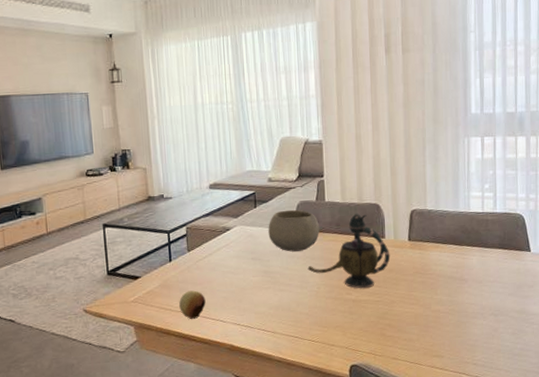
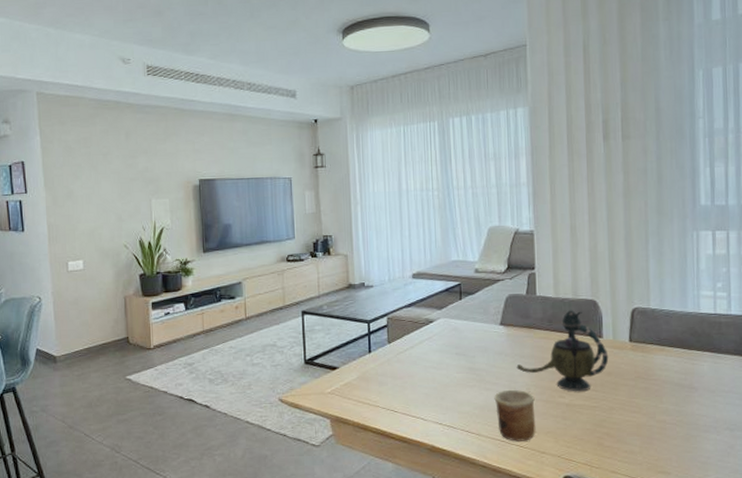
fruit: present [179,290,206,320] -> none [378,384,406,416]
bowl: present [268,209,320,252] -> none [474,303,531,348]
cup: none [287,289,326,337] -> present [494,389,536,442]

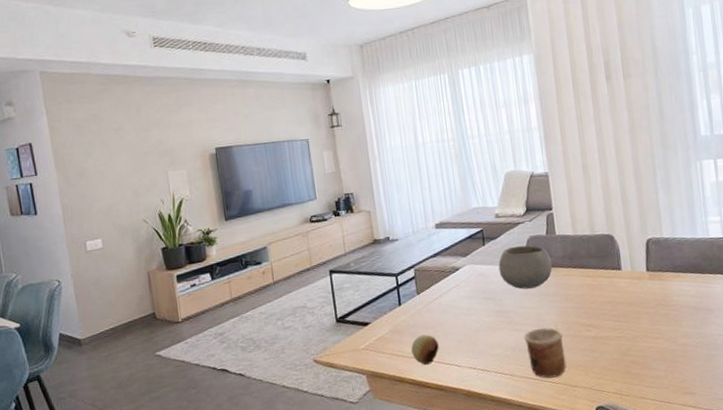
fruit: none [378,384,406,416] -> present [411,334,439,366]
bowl: none [474,303,531,348] -> present [498,245,553,289]
teapot: present [516,309,609,392] -> none [542,245,629,325]

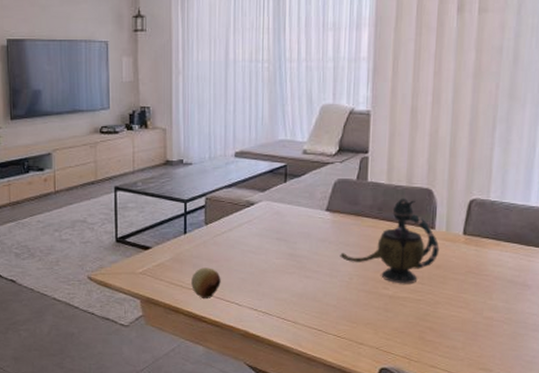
bowl: present [498,245,553,289] -> none [298,187,359,235]
cup: present [524,328,567,378] -> none [314,278,357,331]
teapot: none [542,245,629,325] -> present [340,197,440,284]

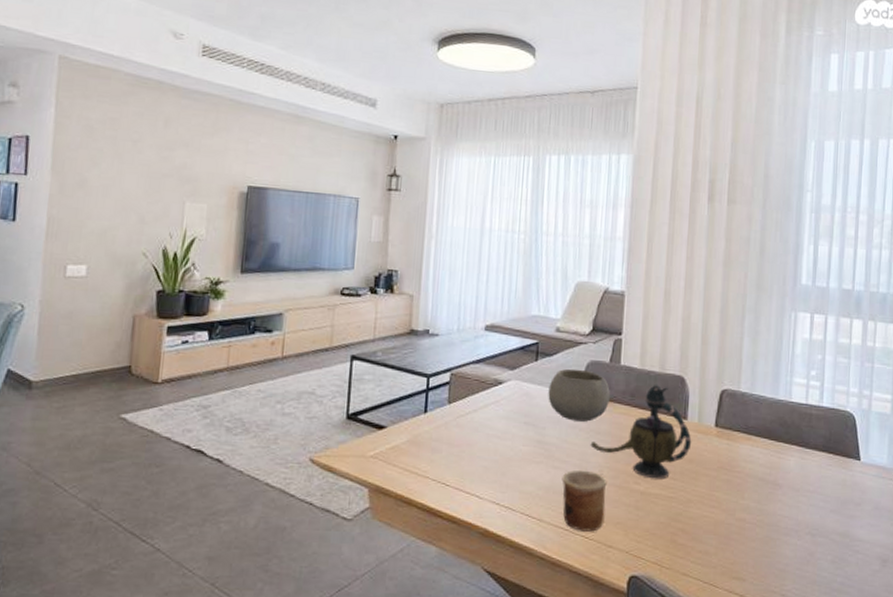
fruit: present [191,267,221,300] -> none [428,452,462,490]
bowl: none [298,187,359,235] -> present [548,368,611,422]
cup: none [314,278,357,331] -> present [562,470,607,532]

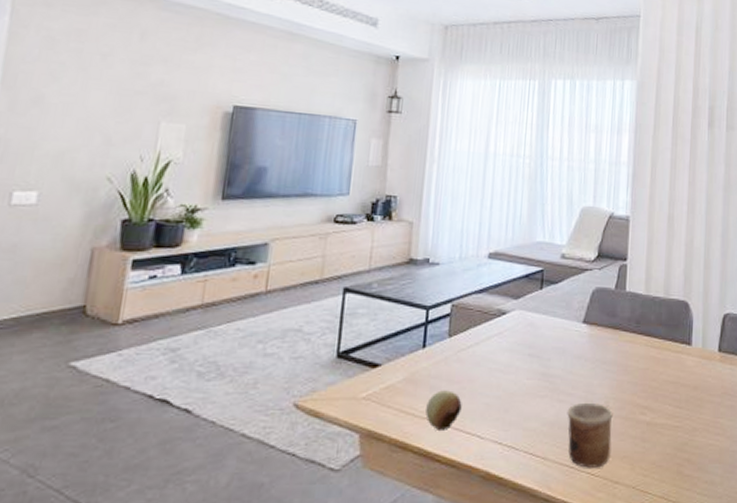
fruit: none [428,452,462,490] -> present [425,390,462,432]
bowl: present [548,368,611,422] -> none [553,296,617,351]
teapot: present [590,384,692,479] -> none [596,310,696,408]

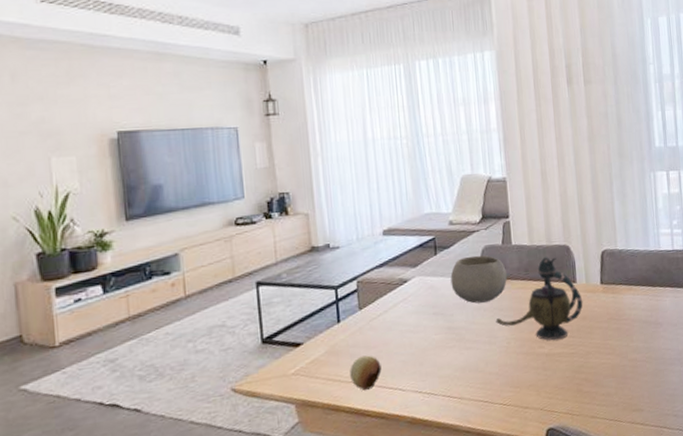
bowl: none [553,296,617,351] -> present [450,255,508,304]
cup: present [567,402,613,468] -> none [475,345,518,400]
teapot: none [596,310,696,408] -> present [495,256,583,341]

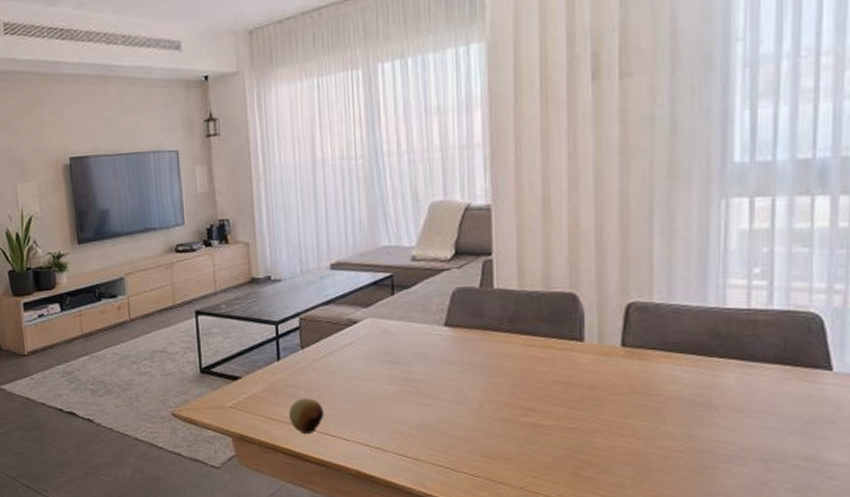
bowl: present [450,255,508,304] -> none [410,298,485,355]
teapot: present [495,256,583,341] -> none [465,305,592,410]

